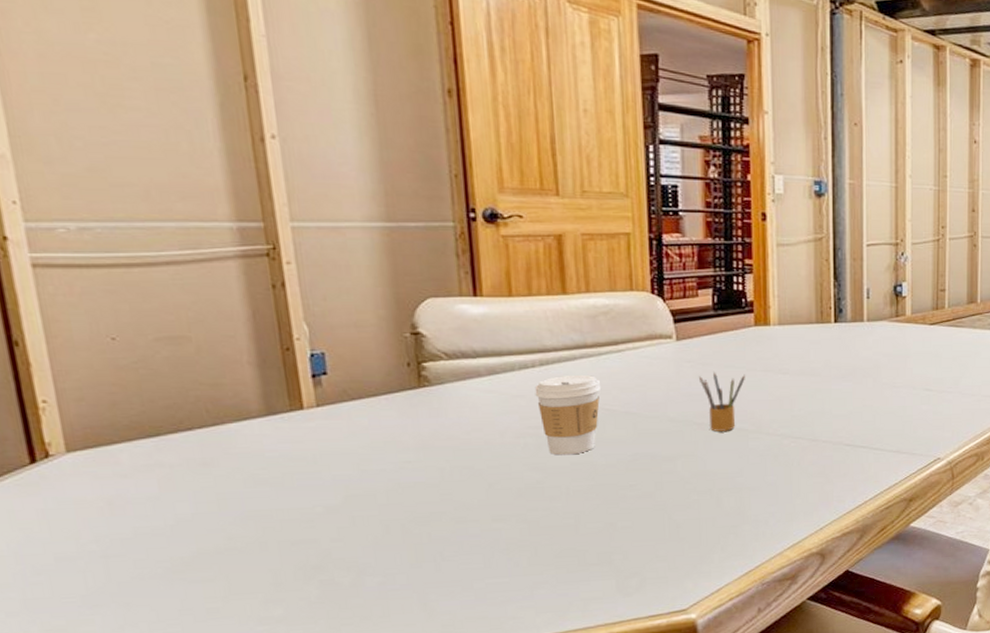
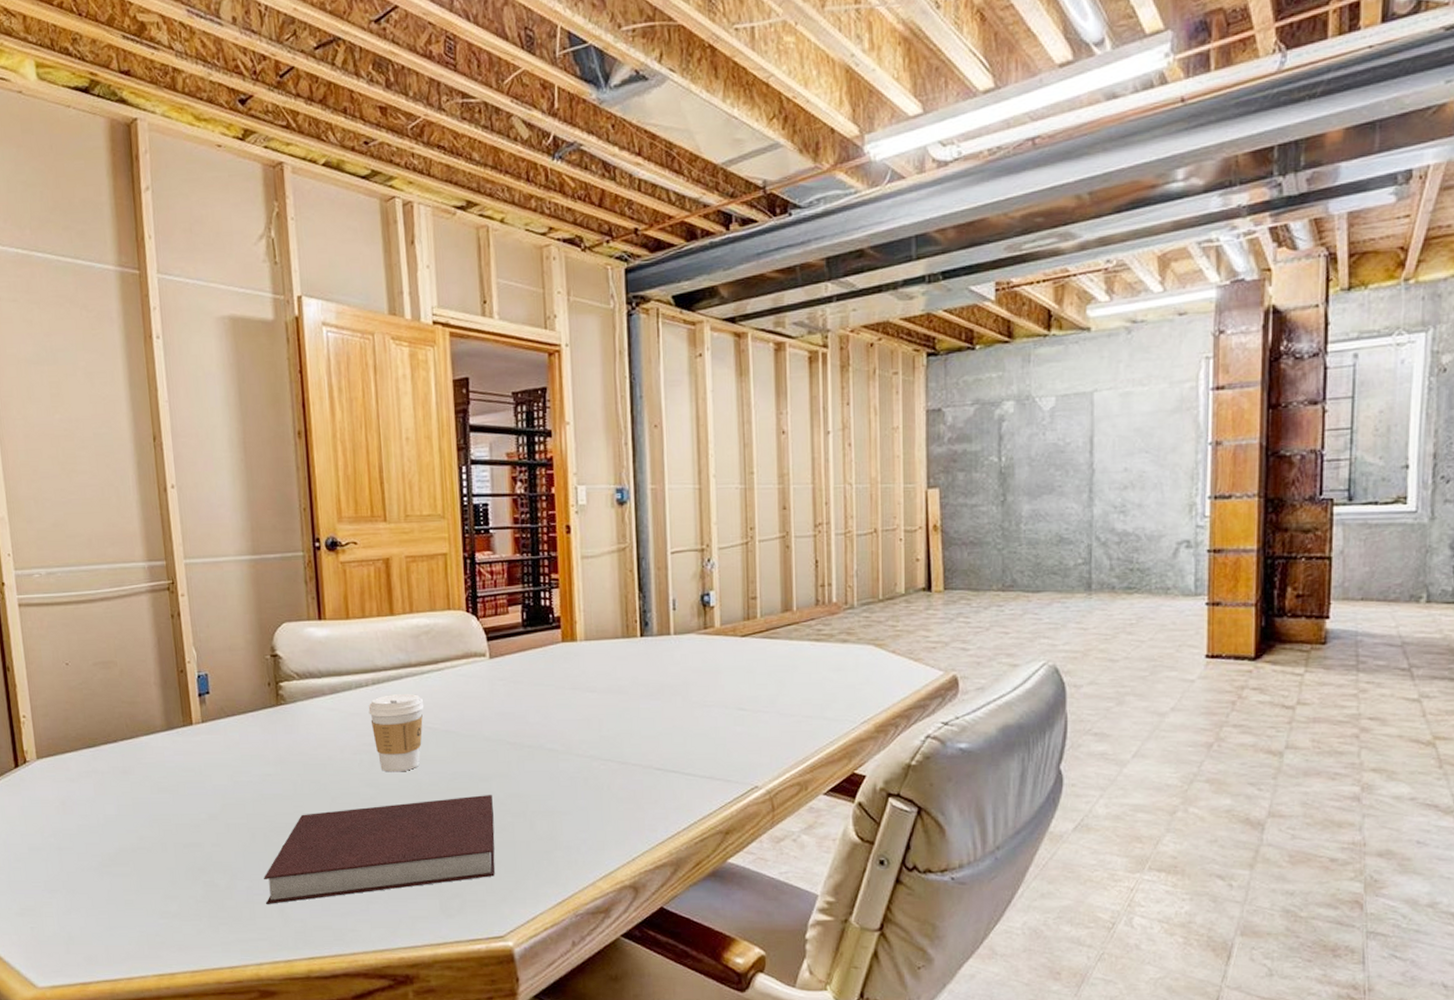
notebook: none [401,474,679,599] -> present [264,795,495,904]
pencil box: present [698,372,745,432] -> none [510,690,554,752]

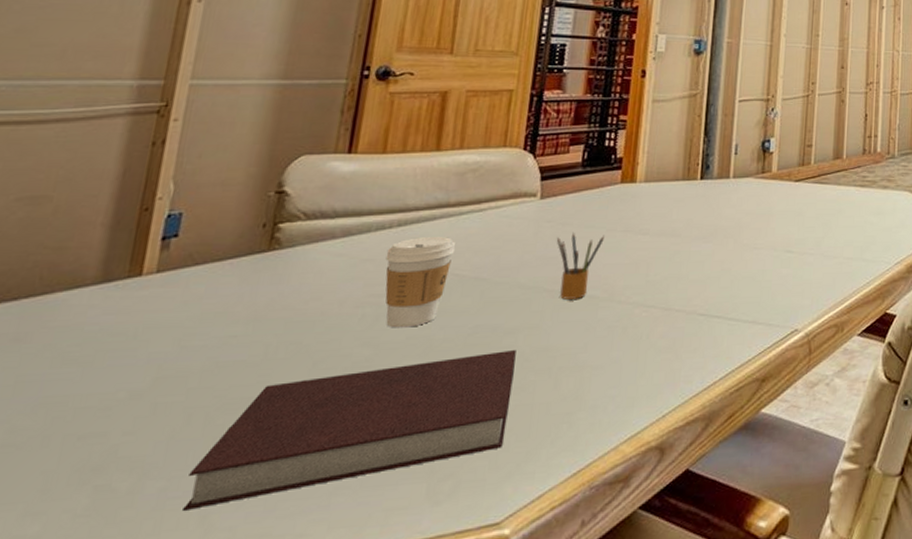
pencil box: none [510,690,554,752] -> present [556,233,604,300]

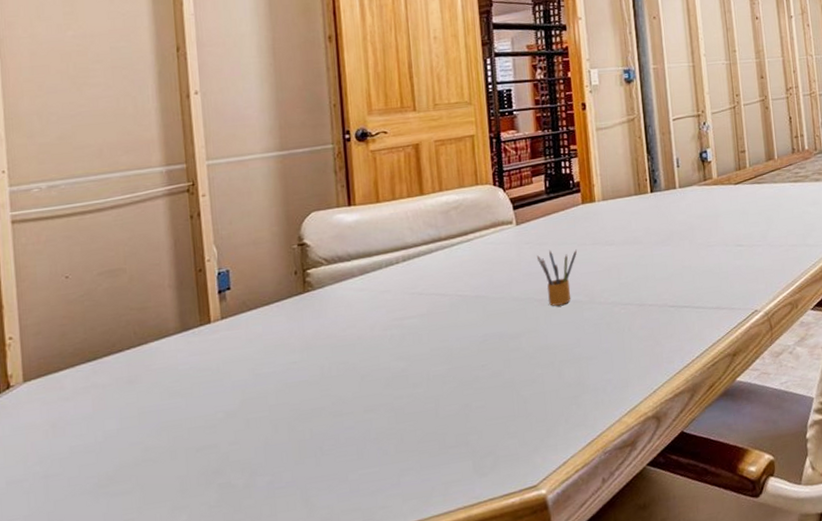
notebook: present [183,350,516,511] -> none [287,351,527,497]
coffee cup: present [385,236,456,328] -> none [399,265,455,344]

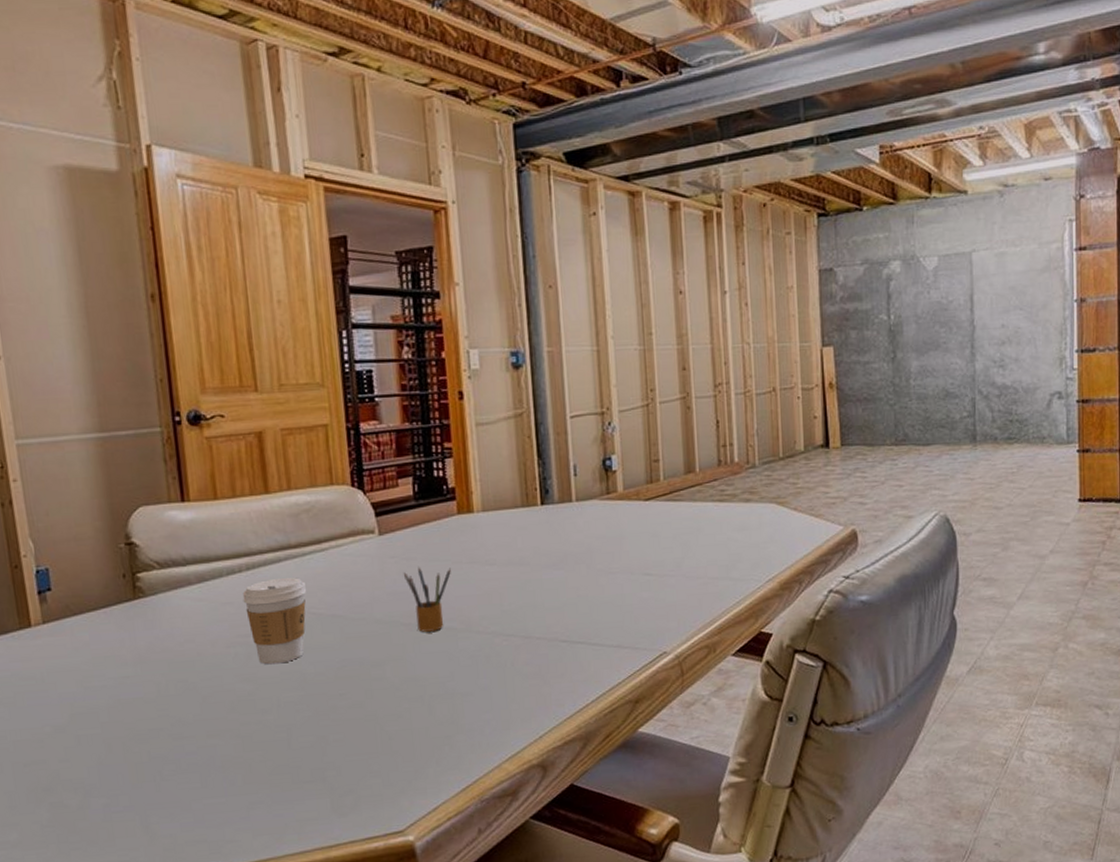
coffee cup: none [399,265,455,344] -> present [242,577,307,665]

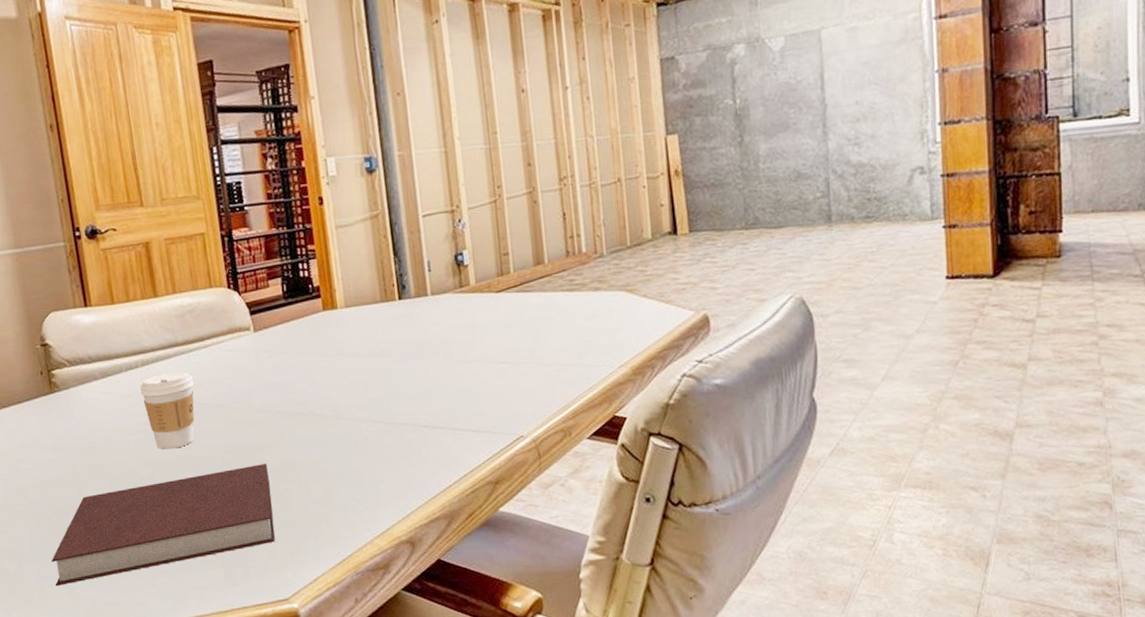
notebook: none [124,681,392,822] -> present [51,464,275,586]
pencil box: present [403,567,451,632] -> none [277,360,320,419]

